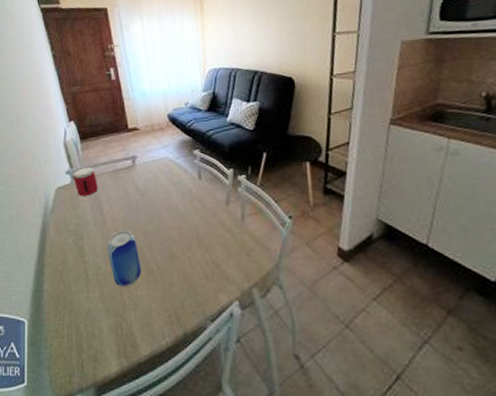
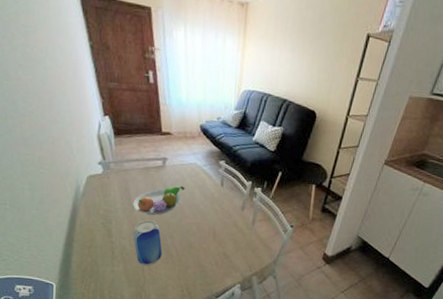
mug: present [72,168,98,196] -> none [104,161,129,187]
fruit bowl: none [104,185,159,224] -> present [133,185,185,215]

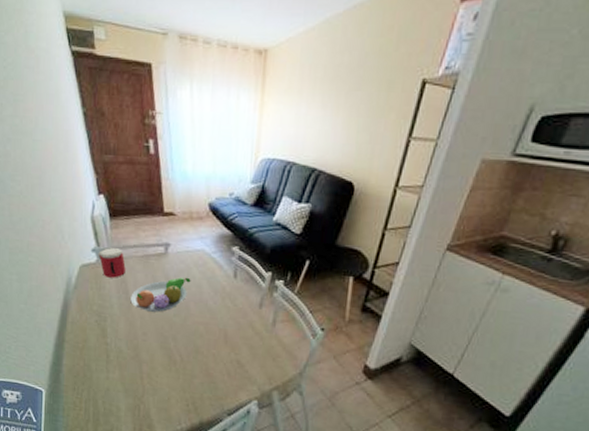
mug: none [104,161,129,187] -> present [98,248,126,278]
beer can: present [132,220,162,266] -> none [130,318,164,373]

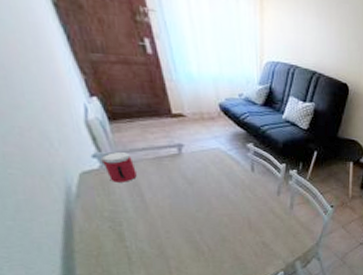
fruit bowl: present [130,277,191,313] -> none [146,174,210,211]

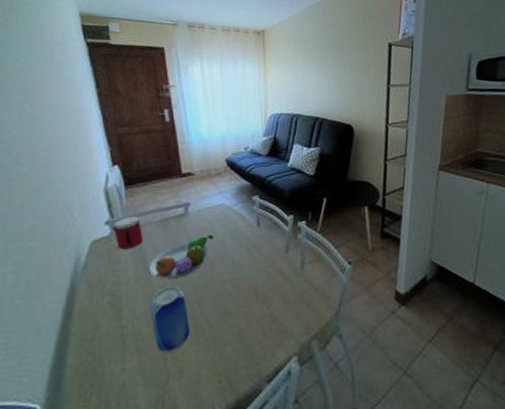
fruit bowl: none [146,174,210,211] -> present [149,234,214,279]
beer can: none [151,217,191,268] -> present [149,286,189,353]

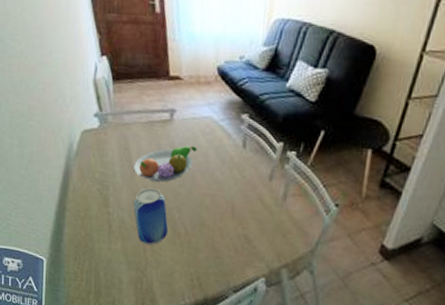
mug: present [112,217,143,250] -> none [100,113,129,145]

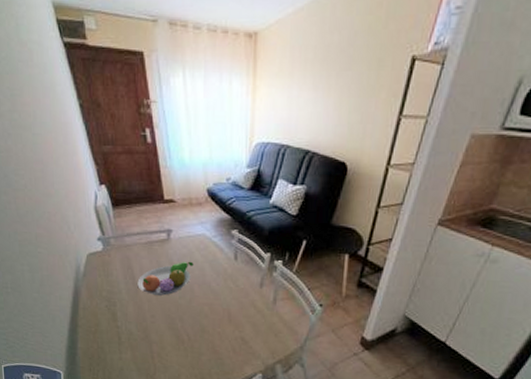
beer can: present [133,187,168,246] -> none [139,301,172,353]

